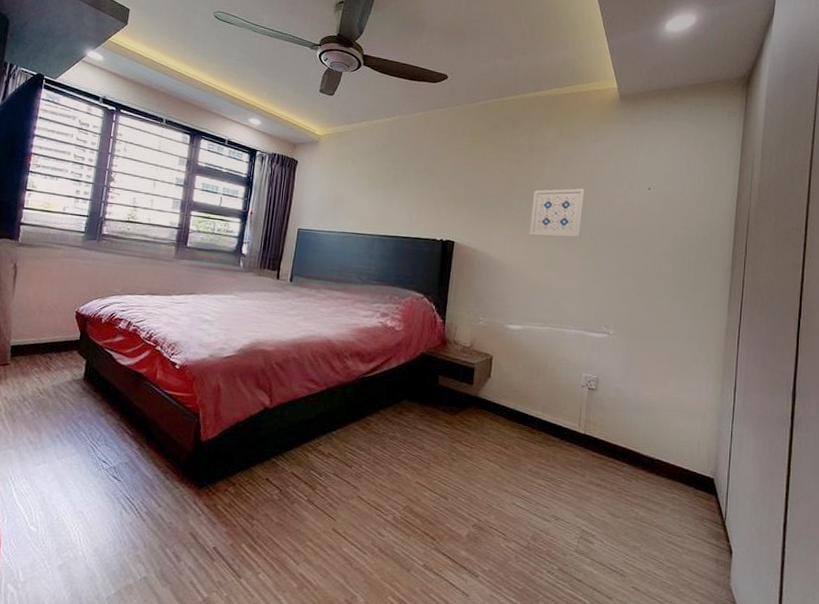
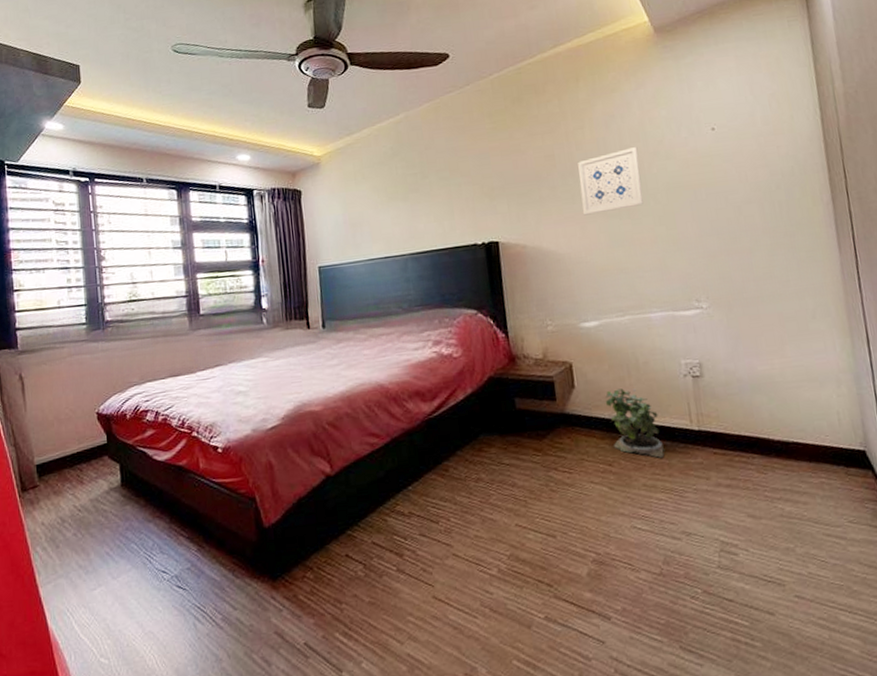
potted plant: none [512,386,554,451] -> present [605,388,665,458]

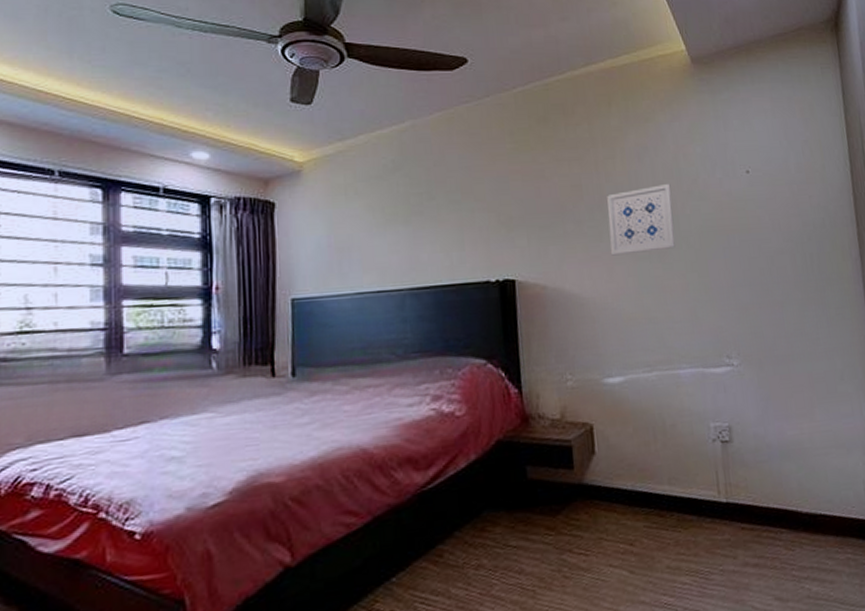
potted plant: present [605,388,665,458] -> none [628,455,691,535]

